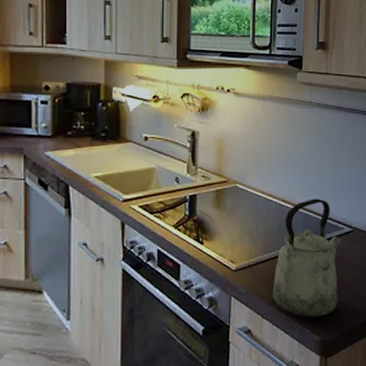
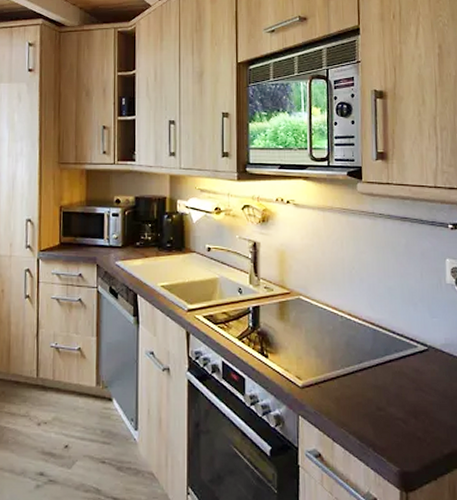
kettle: present [272,198,342,318] -> none [342,313,416,445]

